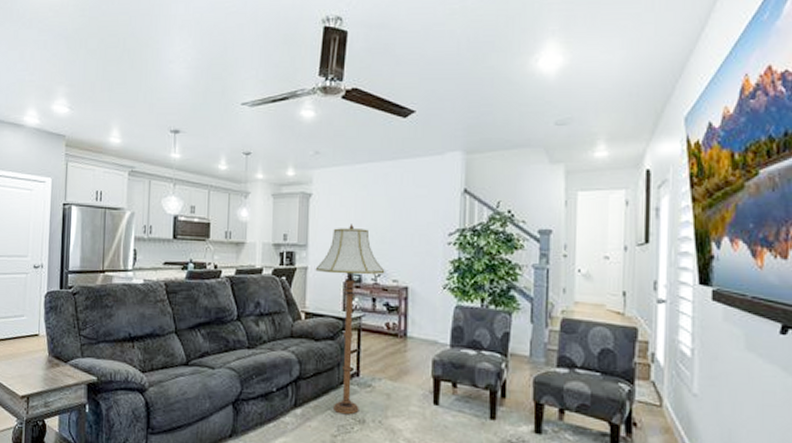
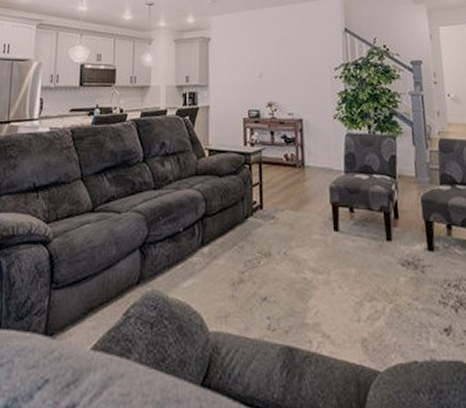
floor lamp: present [315,224,385,415] -> none [217,64,281,249]

